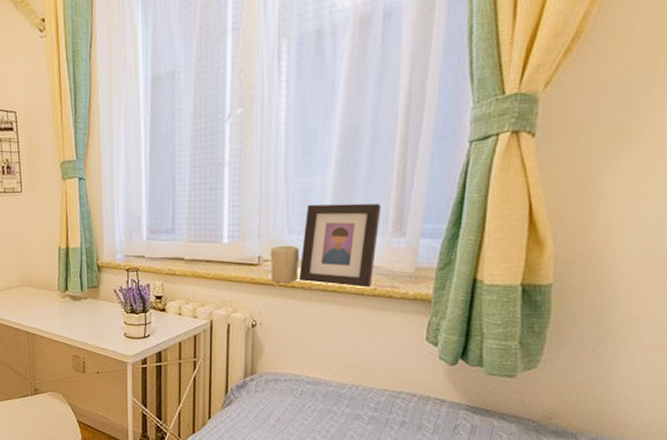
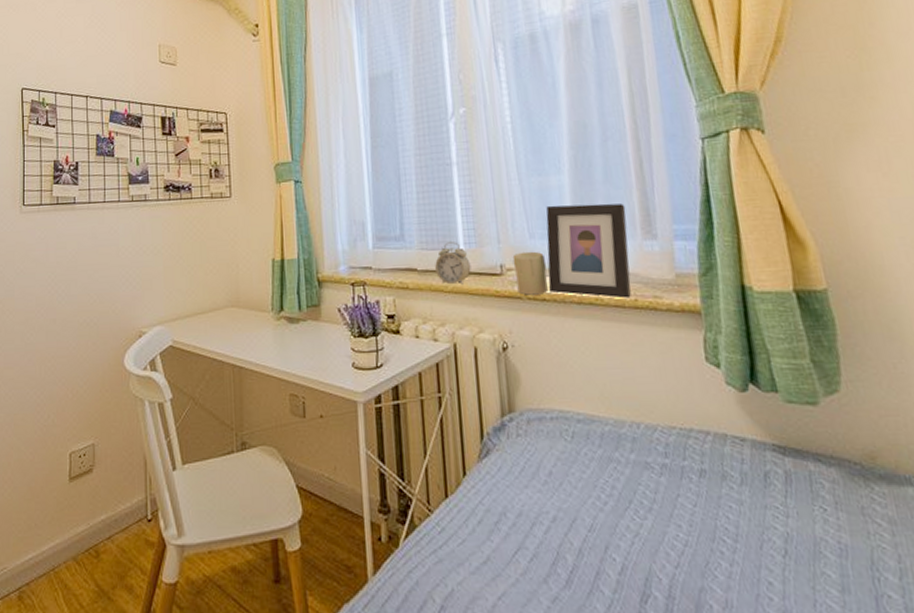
alarm clock: none [200,235,232,274] -> present [435,242,471,286]

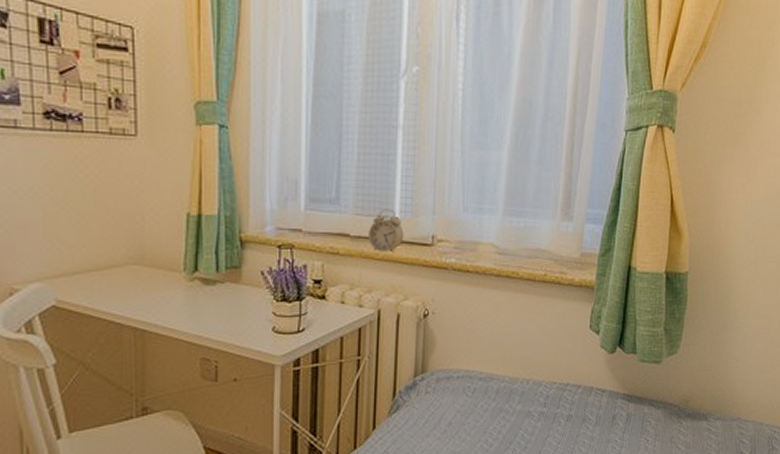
candle: present [512,251,548,295] -> none [444,224,475,266]
picture frame: present [546,203,631,299] -> none [472,180,552,273]

